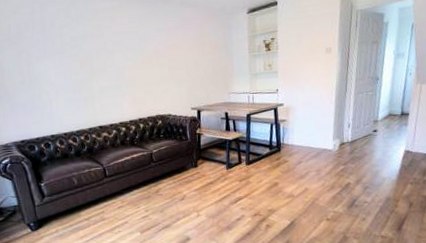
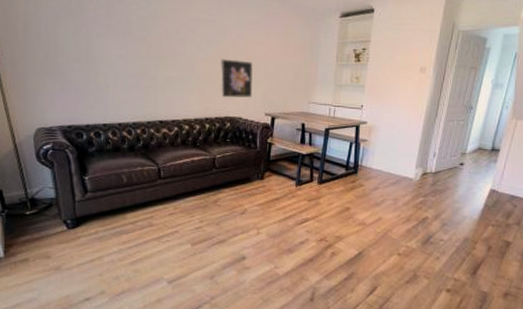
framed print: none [145,63,178,99] -> present [219,58,254,98]

